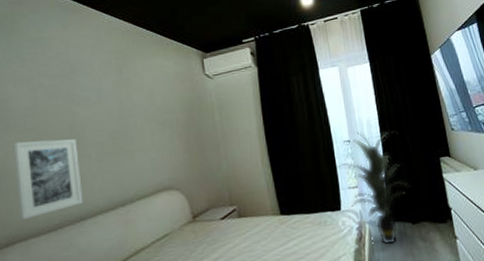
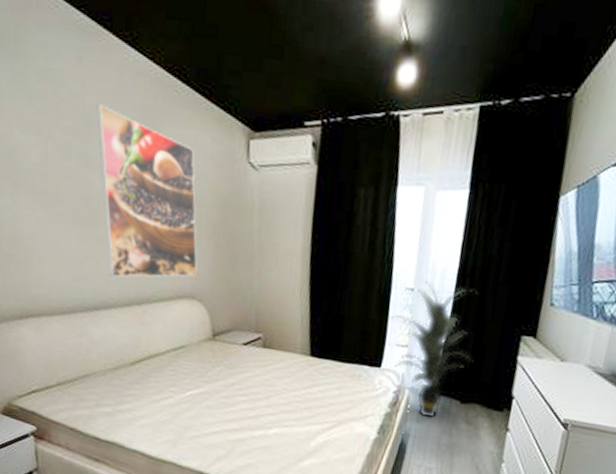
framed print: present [13,139,83,220] -> none [23,204,98,295]
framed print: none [79,55,173,187] -> present [96,104,197,277]

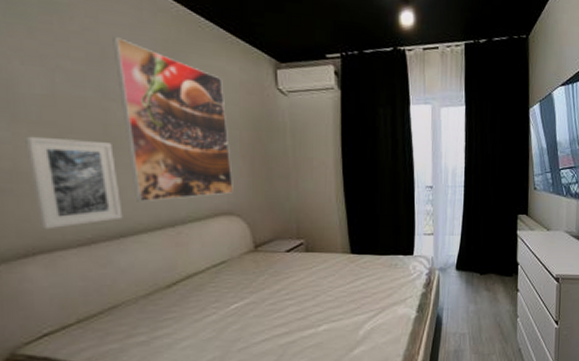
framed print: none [23,204,98,295] -> present [25,136,123,230]
indoor plant: present [389,279,479,417] -> none [416,178,485,292]

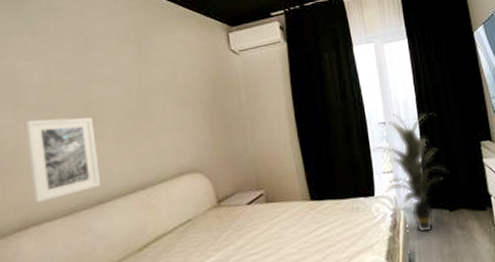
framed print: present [113,37,233,203] -> none [94,27,196,169]
indoor plant: none [416,178,485,292] -> present [371,112,449,233]

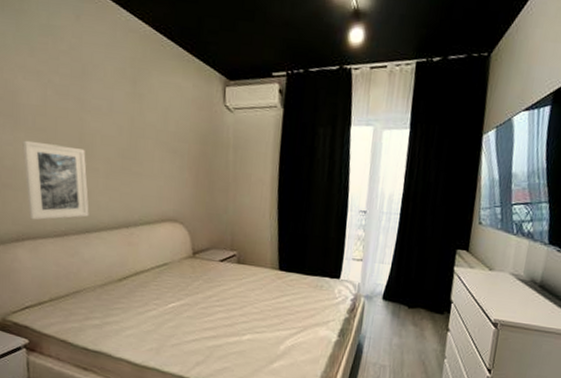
indoor plant: present [371,112,449,233] -> none [346,203,420,321]

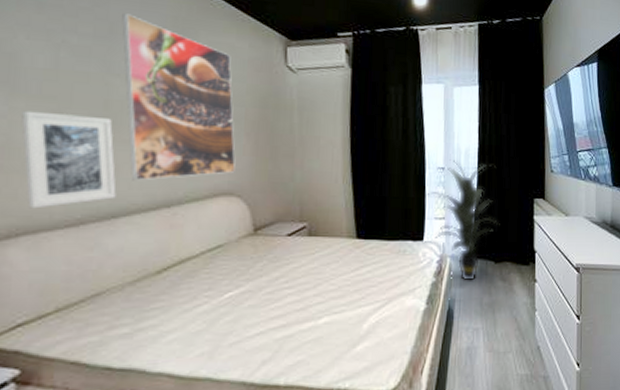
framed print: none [92,55,180,204] -> present [122,13,236,181]
indoor plant: none [346,203,420,321] -> present [426,159,500,281]

